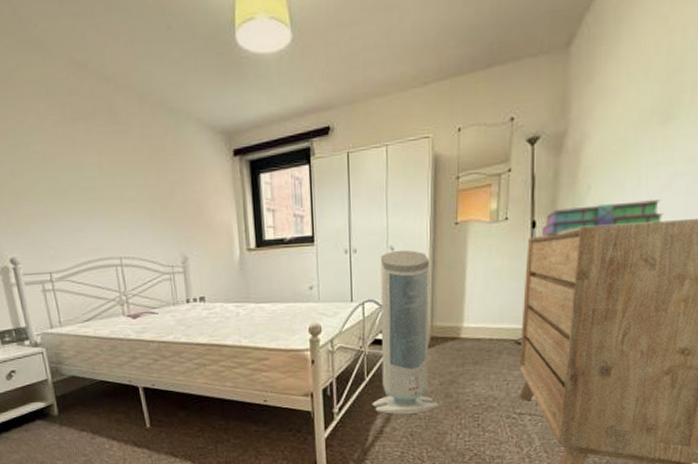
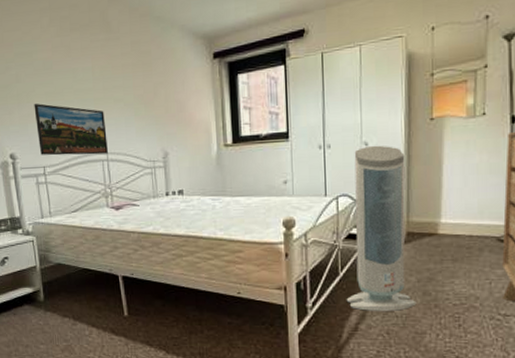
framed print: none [34,202,122,260] -> present [34,103,108,156]

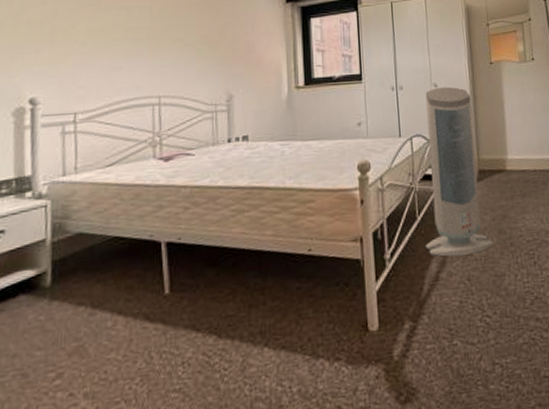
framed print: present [34,103,108,156] -> none [71,41,161,100]

